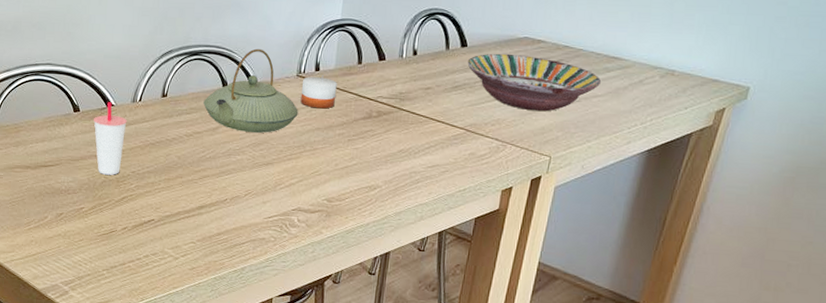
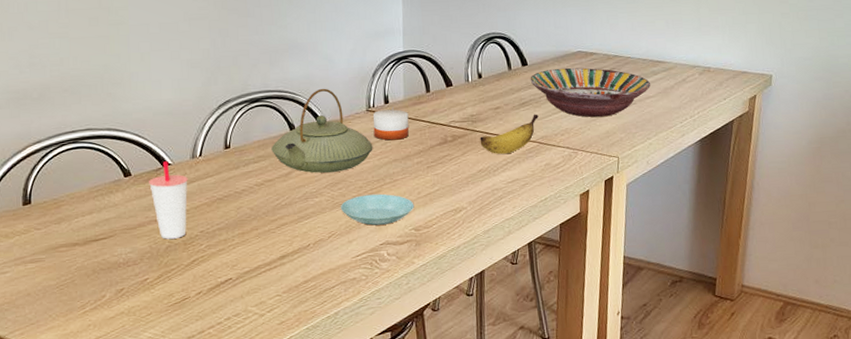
saucer: none [259,159,330,191] -> present [340,193,414,226]
banana: none [405,99,471,137] -> present [480,114,539,154]

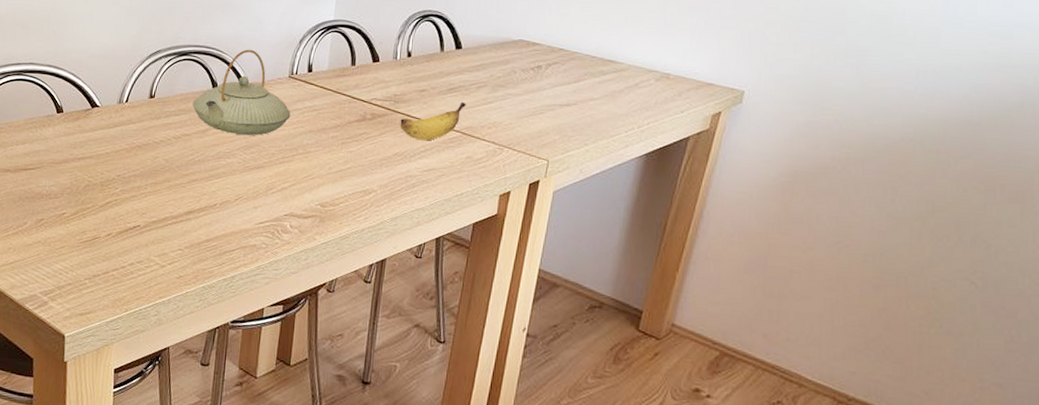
cup: present [149,161,188,239] -> none [78,103,113,179]
saucer: present [340,193,414,226] -> none [250,162,324,196]
candle: present [373,107,409,141] -> none [293,76,331,111]
serving bowl: present [530,67,651,118] -> none [462,55,598,115]

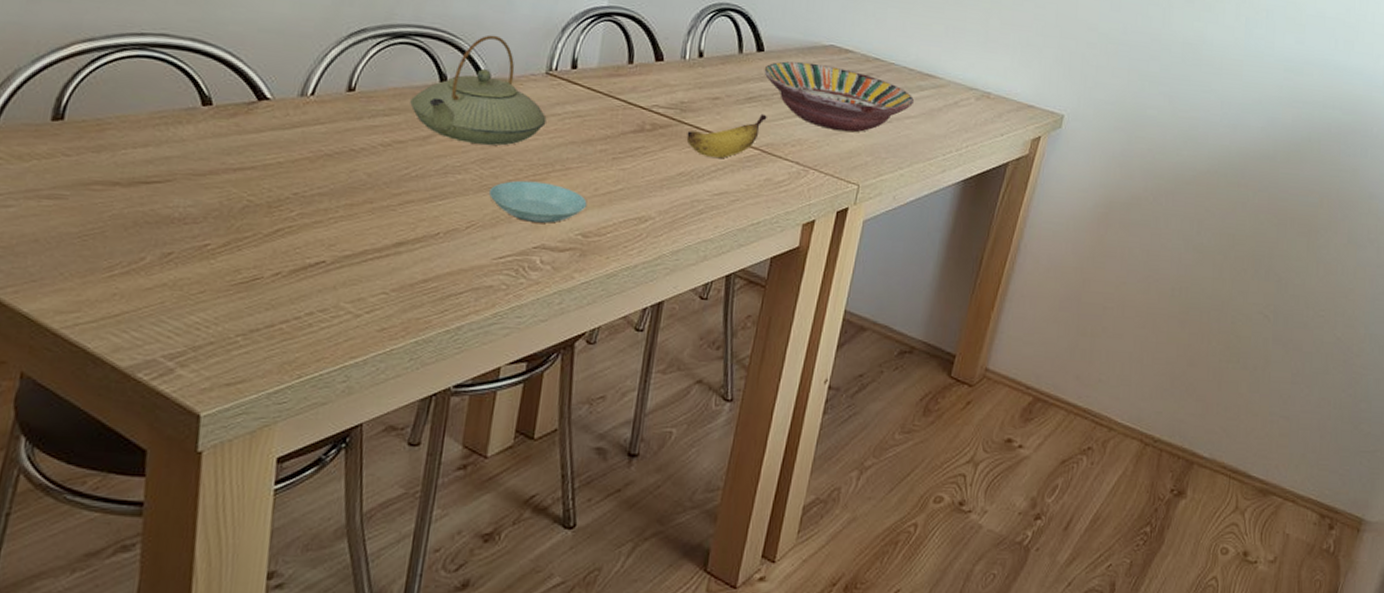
saucer: none [250,162,324,196] -> present [488,180,587,223]
serving bowl: none [462,55,598,115] -> present [764,61,915,133]

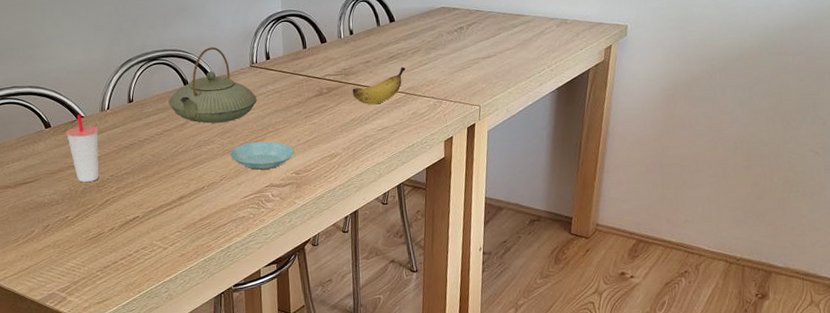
cup: none [235,94,290,198] -> present [66,114,99,182]
serving bowl: present [764,61,915,133] -> none [397,22,511,69]

